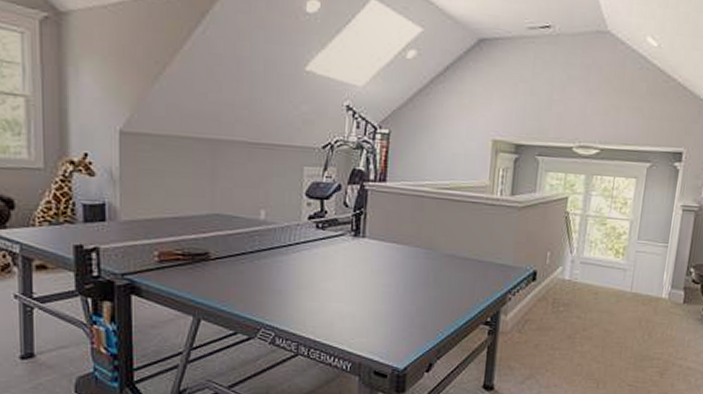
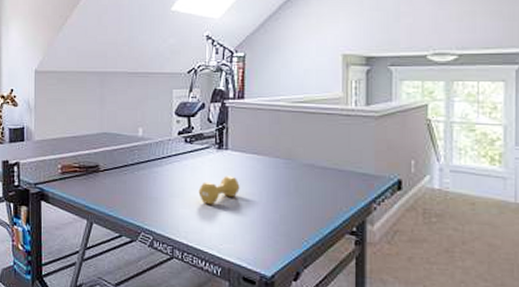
sporting goods: none [329,266,376,298] -> present [198,176,240,205]

